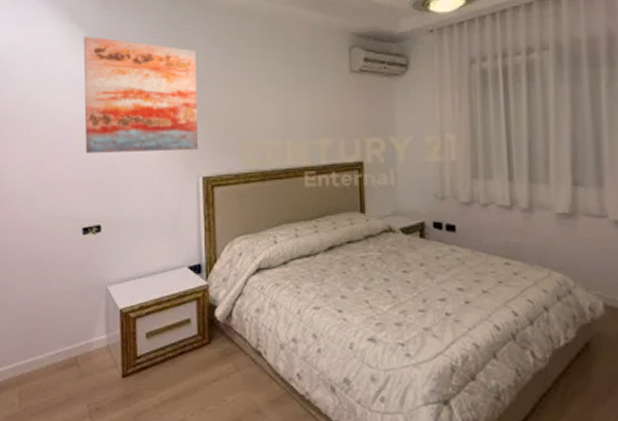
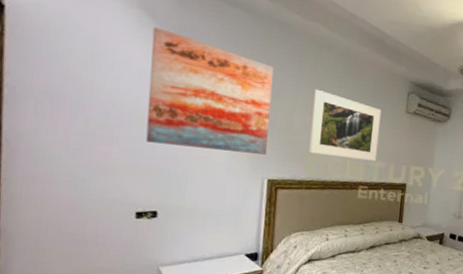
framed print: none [241,65,322,140] -> present [309,89,382,161]

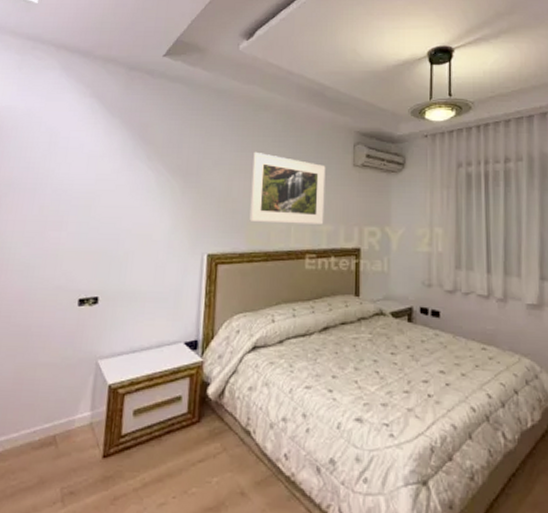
wall art: present [145,26,274,155] -> none [91,111,213,227]

